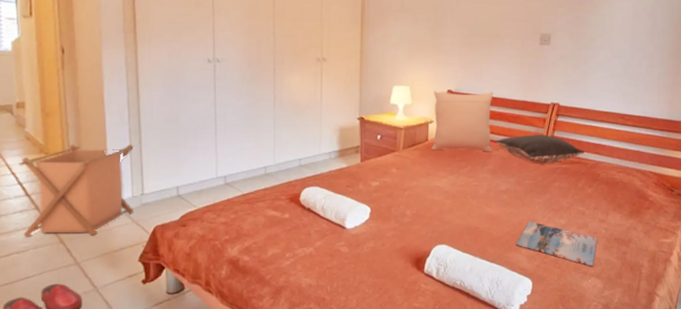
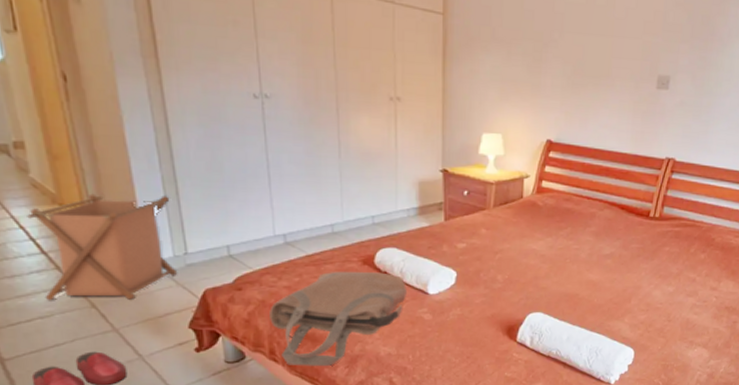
tote bag: none [208,208,328,298] -> present [269,271,408,367]
pillow: present [431,90,493,152] -> none [526,140,600,213]
pillow: present [494,135,585,164] -> none [599,193,701,227]
magazine: present [516,221,598,267] -> none [618,288,708,336]

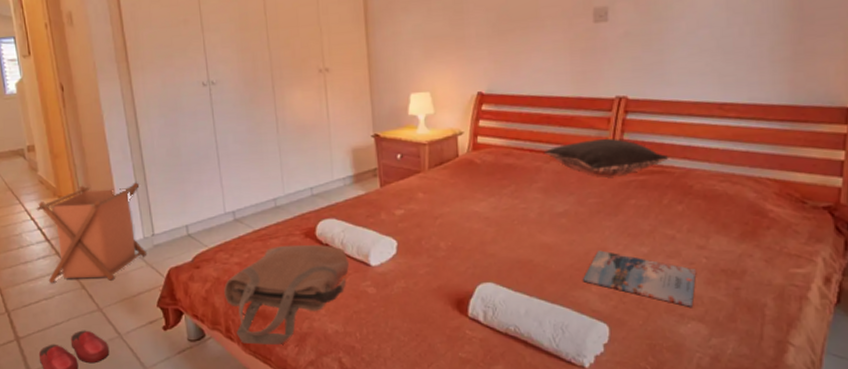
pillow: none [599,193,701,227] -> present [543,139,669,178]
magazine: none [618,288,708,336] -> present [583,250,697,307]

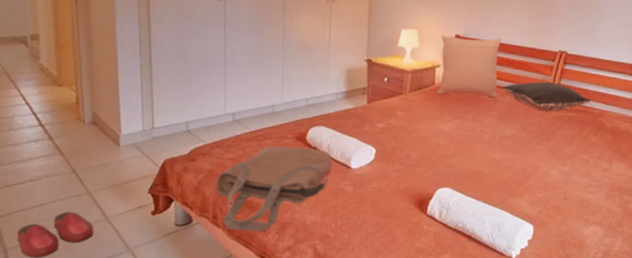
laundry basket: present [36,182,147,284] -> none [33,77,145,167]
pillow: none [460,89,541,168] -> present [437,35,501,98]
magazine: present [583,250,697,307] -> none [519,167,601,214]

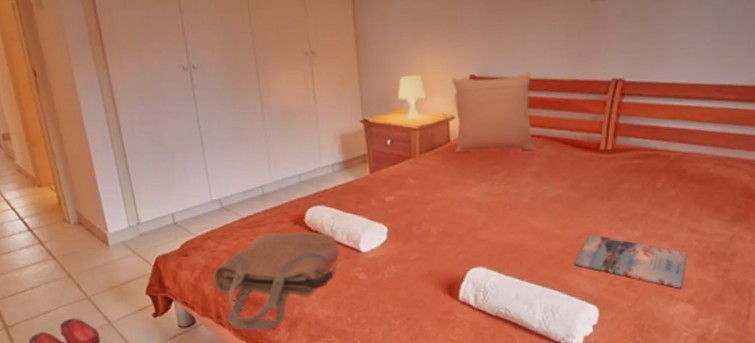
pillow: present [500,82,591,112] -> none [536,122,665,162]
magazine: none [519,167,601,214] -> present [574,234,688,289]

